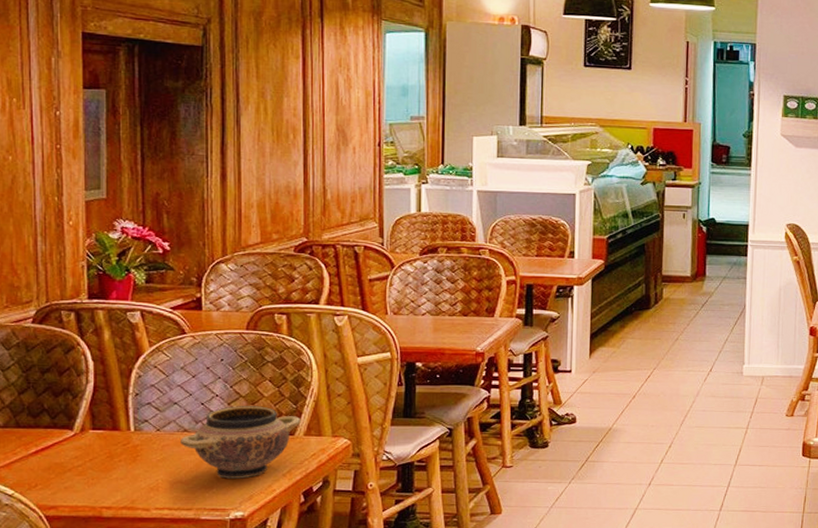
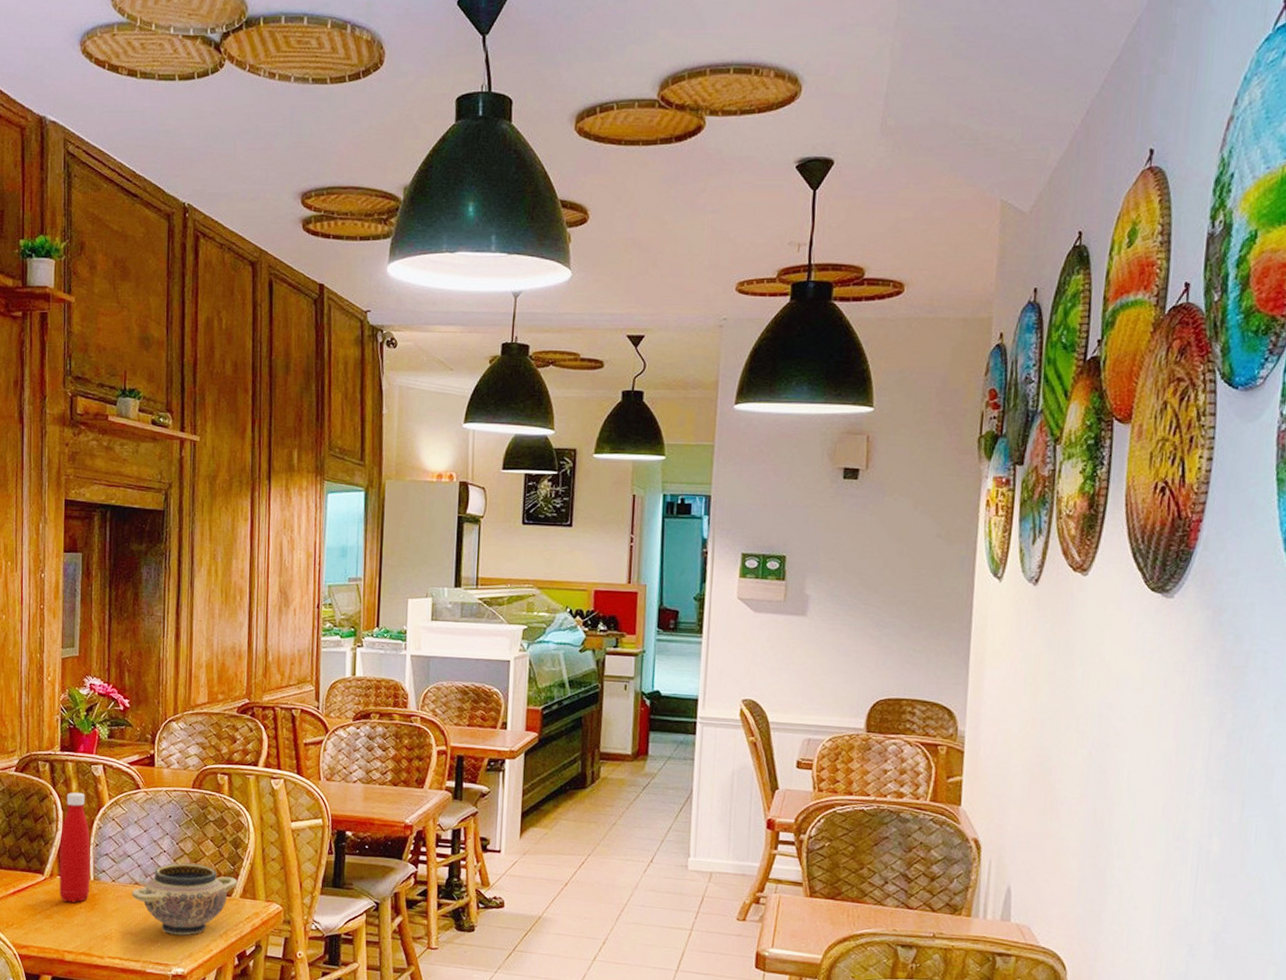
bottle: none [92,341,131,457] -> present [59,792,91,903]

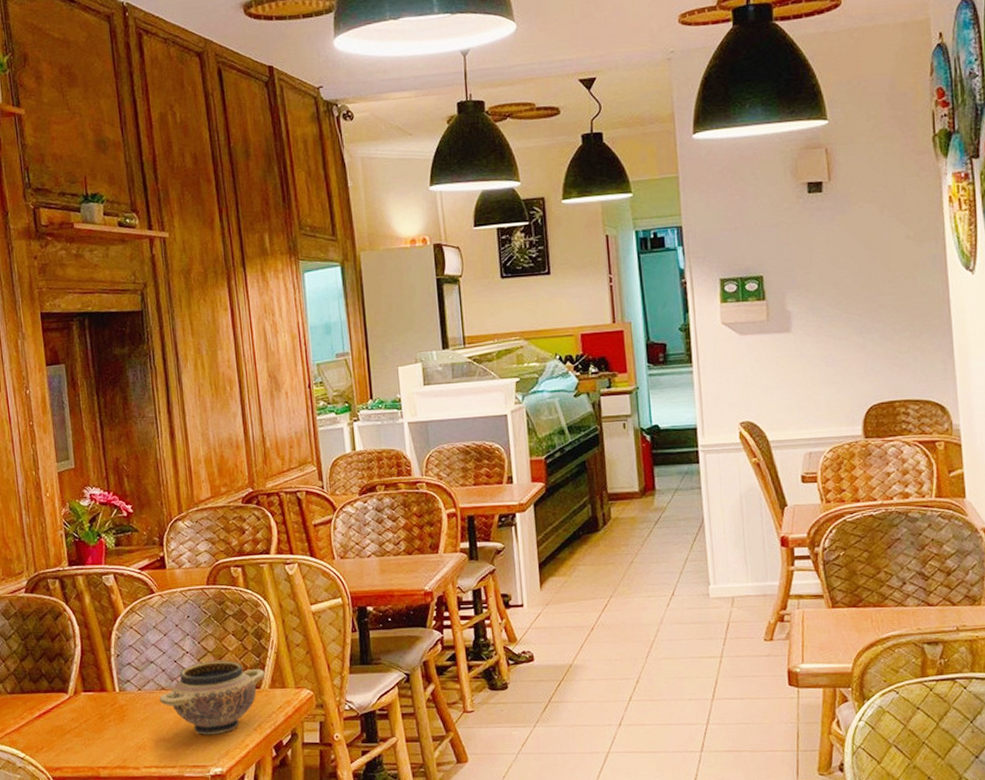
bottle: present [59,792,91,903] -> none [80,605,117,718]

